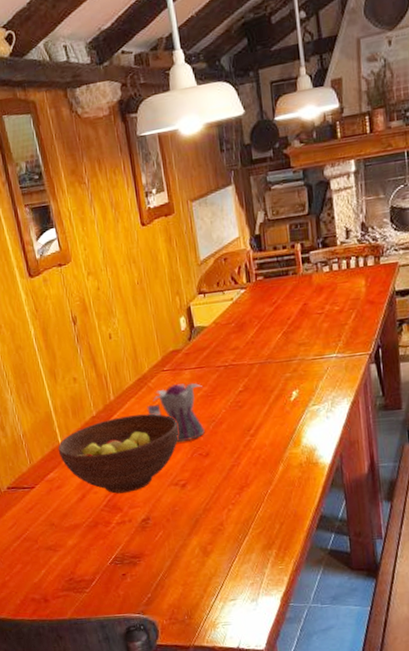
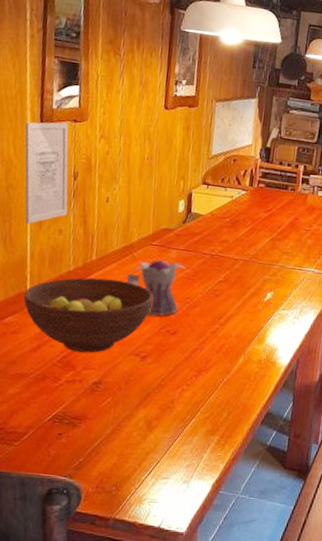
wall art: none [16,268,77,380] -> present [24,122,69,224]

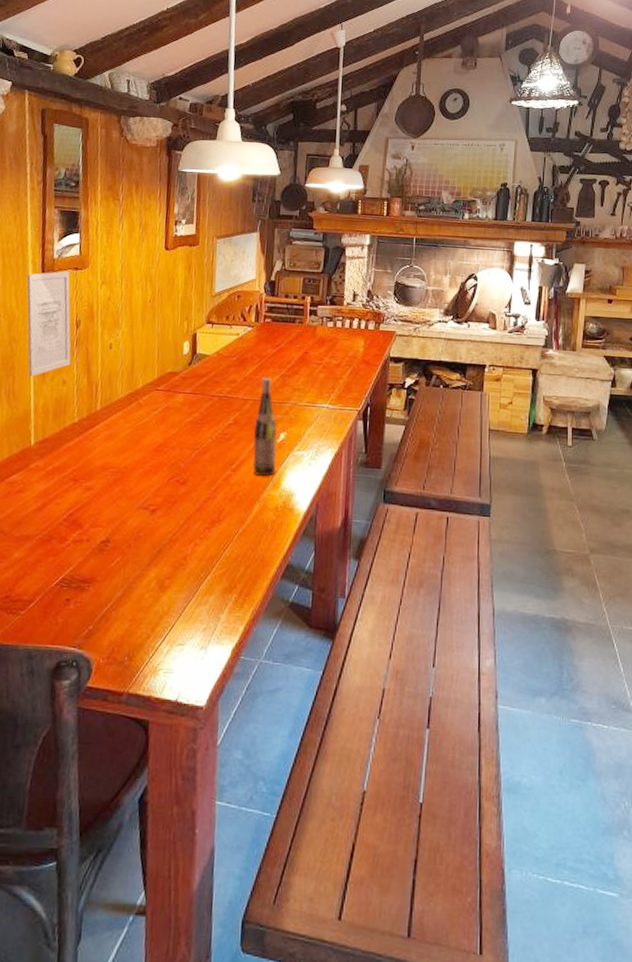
fruit bowl: present [23,277,153,353] -> none [27,428,161,510]
teapot: present [126,259,185,316] -> none [132,404,193,466]
wine bottle: none [240,240,265,333] -> present [253,378,277,477]

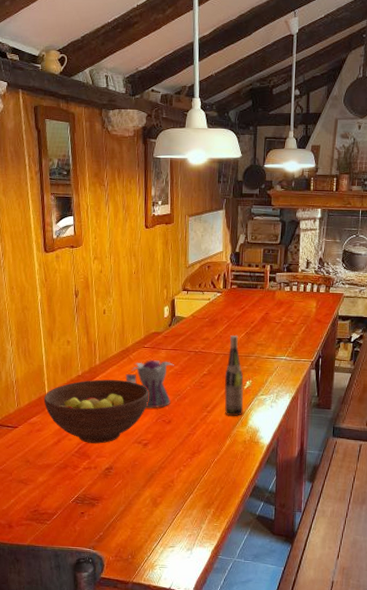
wall art: present [26,270,71,377] -> none [32,248,73,338]
fruit bowl: none [27,428,161,510] -> present [43,379,149,444]
teapot: none [132,404,193,466] -> present [125,359,174,409]

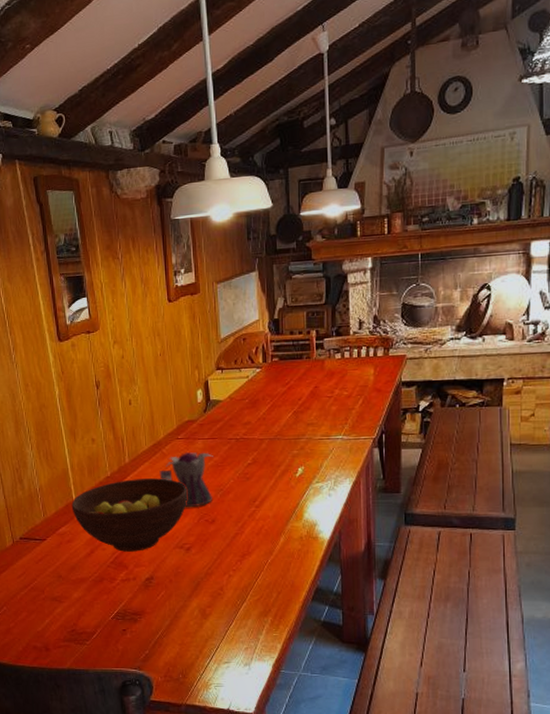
wine bottle: present [224,335,244,417] -> none [272,416,297,510]

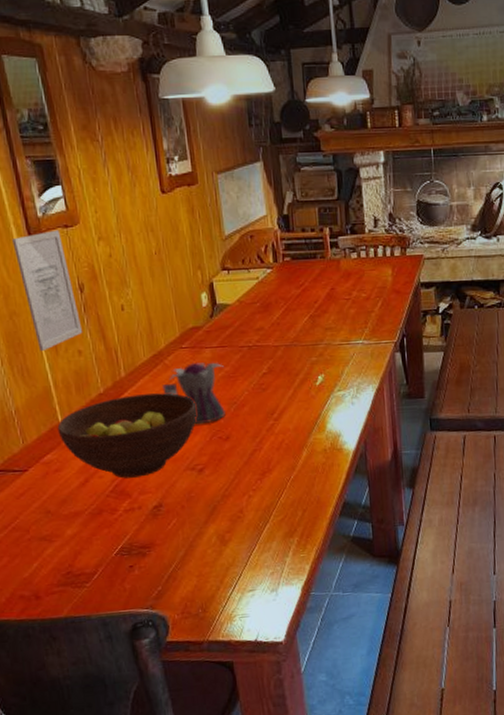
wall art: none [46,335,97,438] -> present [12,229,83,351]

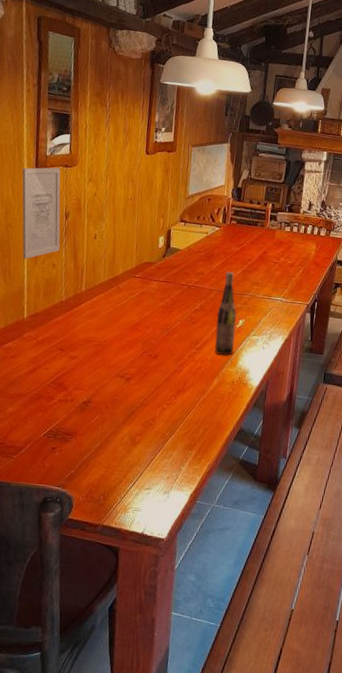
fruit bowl: present [57,393,197,479] -> none [21,307,136,375]
teapot: present [162,362,226,425] -> none [112,290,165,342]
wine bottle: none [289,320,319,421] -> present [214,272,237,356]

